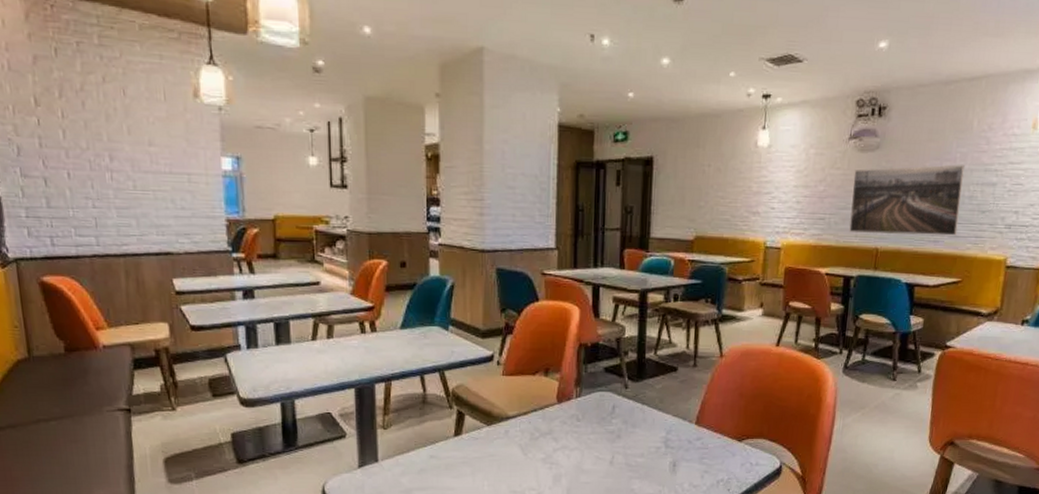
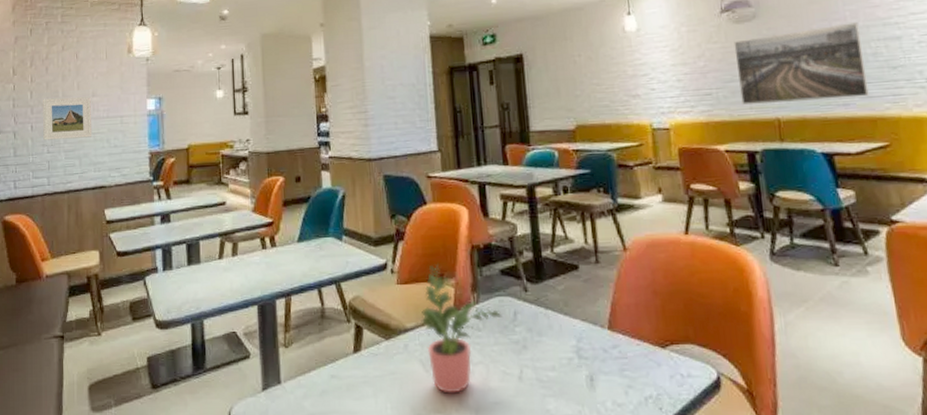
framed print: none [81,141,152,195] -> present [43,97,93,140]
potted plant: none [523,358,601,474] -> present [421,263,502,393]

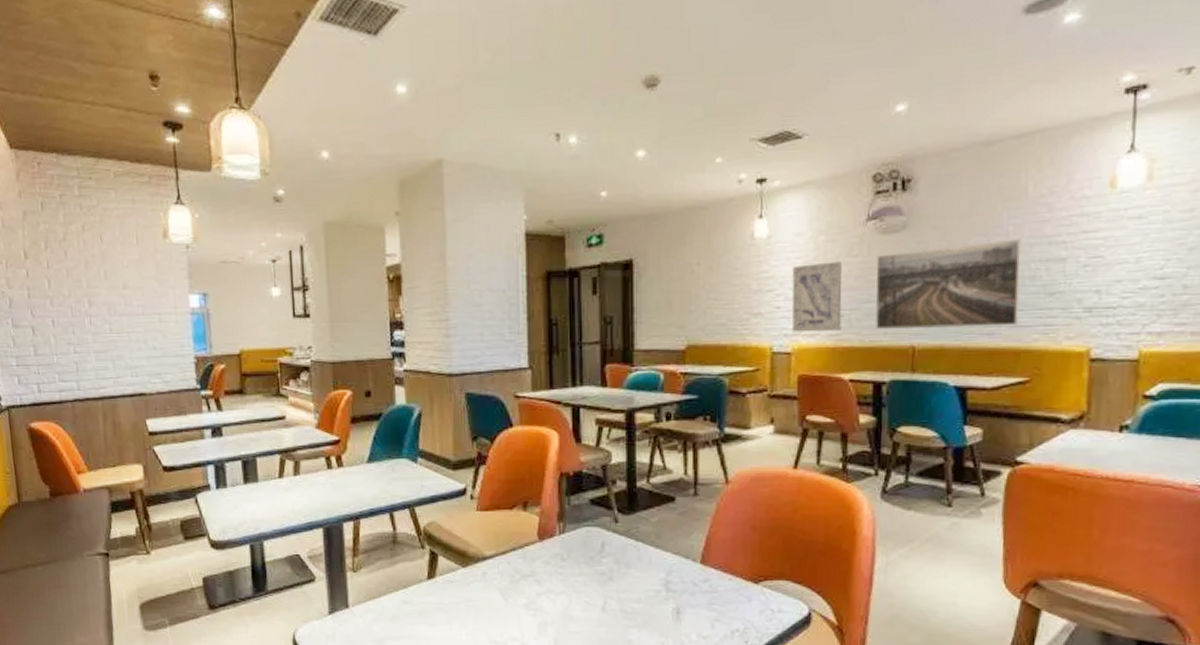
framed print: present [43,97,93,140] -> none [64,288,127,338]
potted plant: present [421,263,502,393] -> none [501,490,589,622]
wall art: none [661,48,712,111] -> present [791,261,842,333]

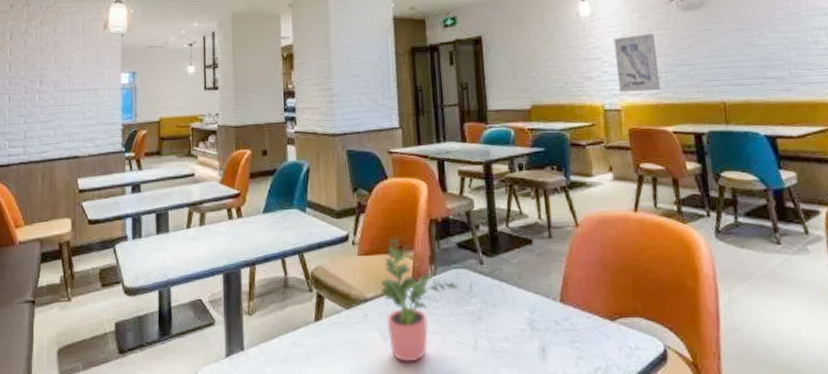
potted plant: none [501,490,589,622] -> present [380,235,459,362]
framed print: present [875,239,1021,329] -> none [682,12,810,88]

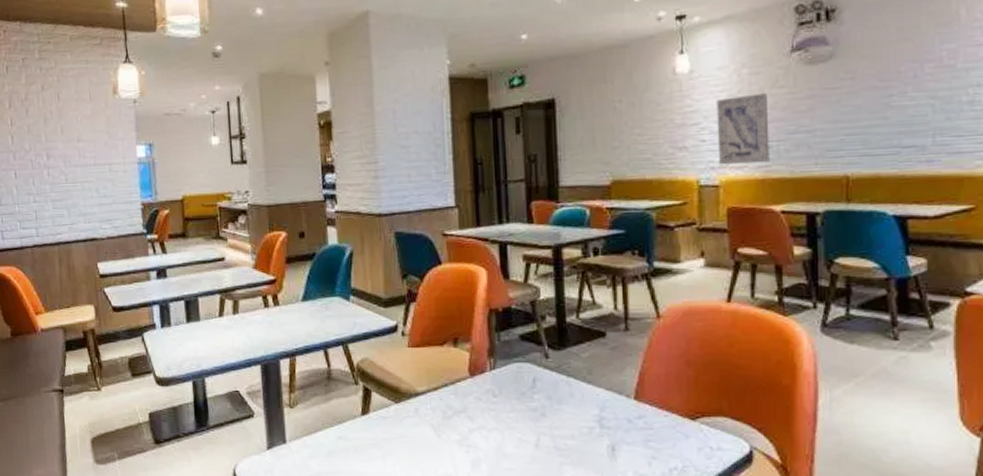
potted plant: present [380,235,459,362] -> none [433,326,520,458]

